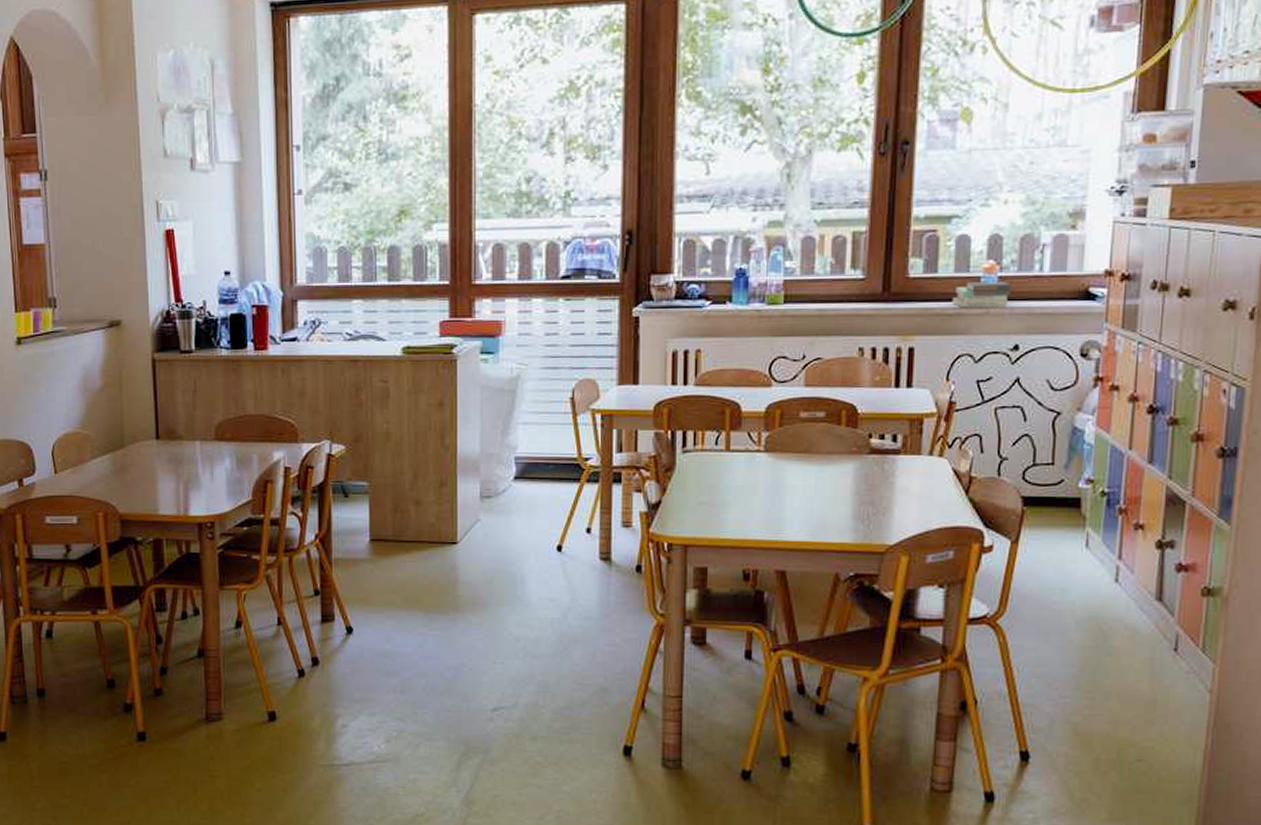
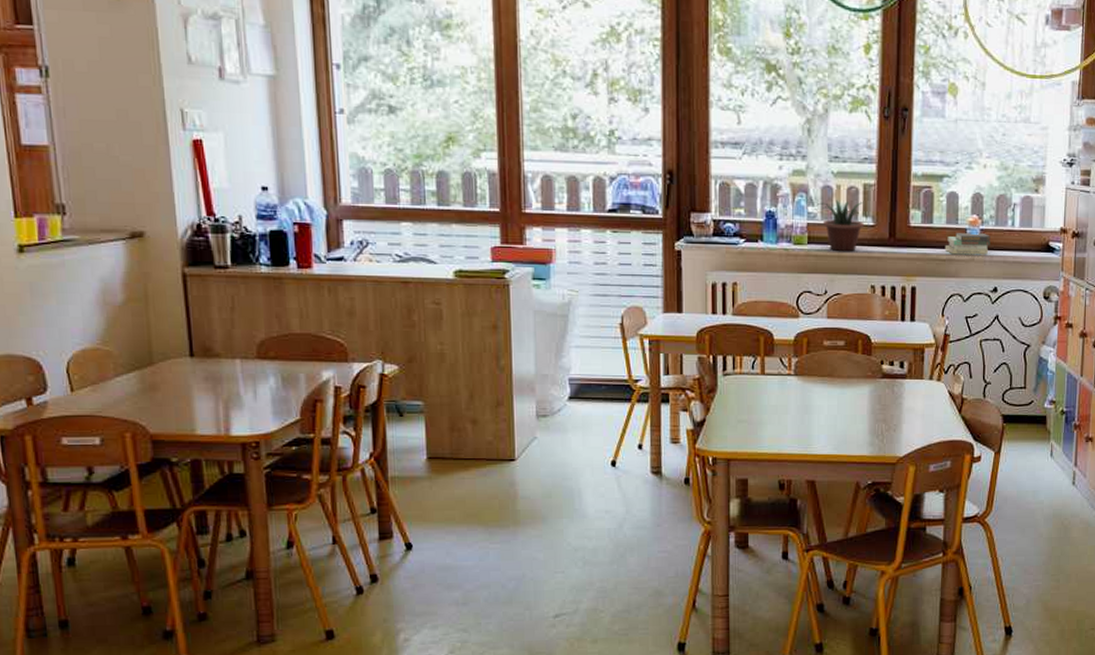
potted plant: none [795,252,853,311] -> present [816,200,864,252]

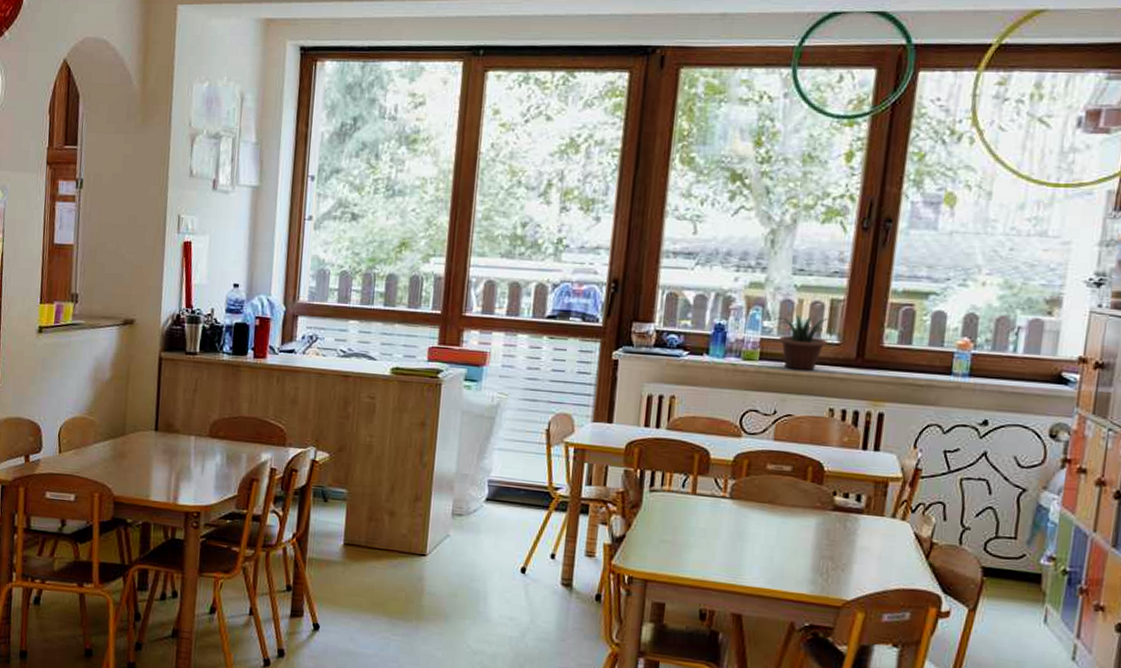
books: present [945,232,990,255] -> none [924,356,984,382]

